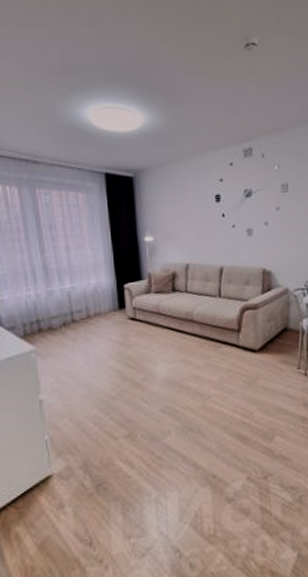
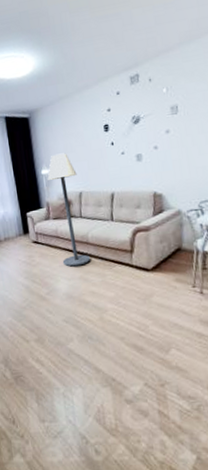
floor lamp: none [151,220,195,348] -> present [47,153,91,267]

